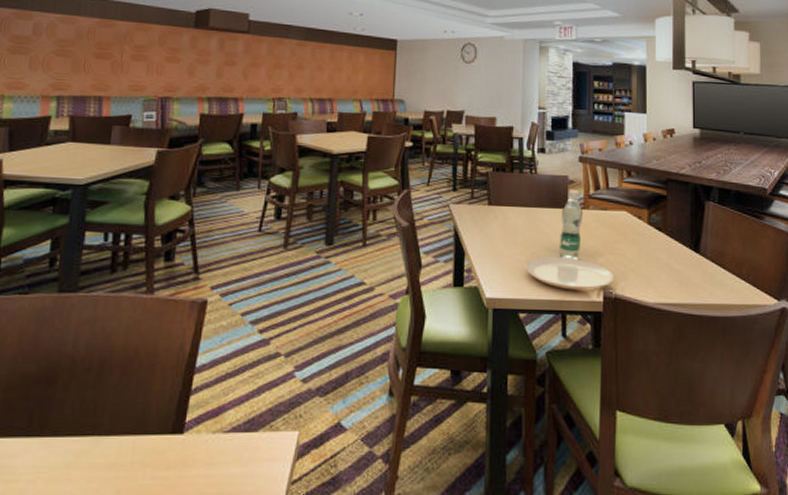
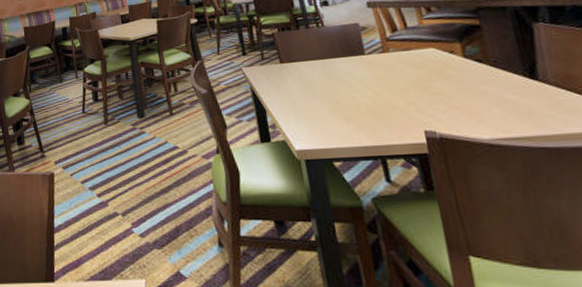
plate: present [525,256,614,291] -> none [330,102,435,135]
bottle: present [558,190,584,260] -> none [359,35,389,105]

